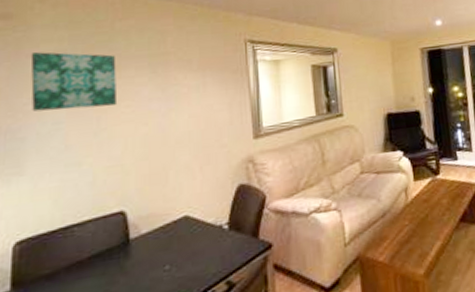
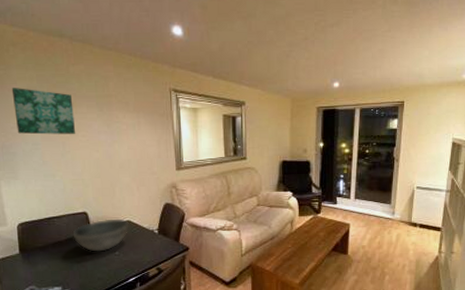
bowl: none [100,213,187,270] -> present [72,218,129,252]

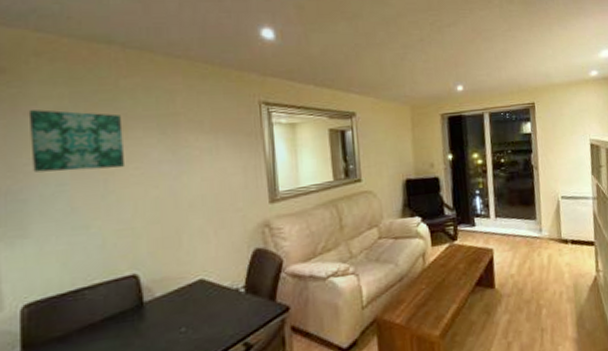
bowl: present [72,218,129,252] -> none [113,277,203,332]

